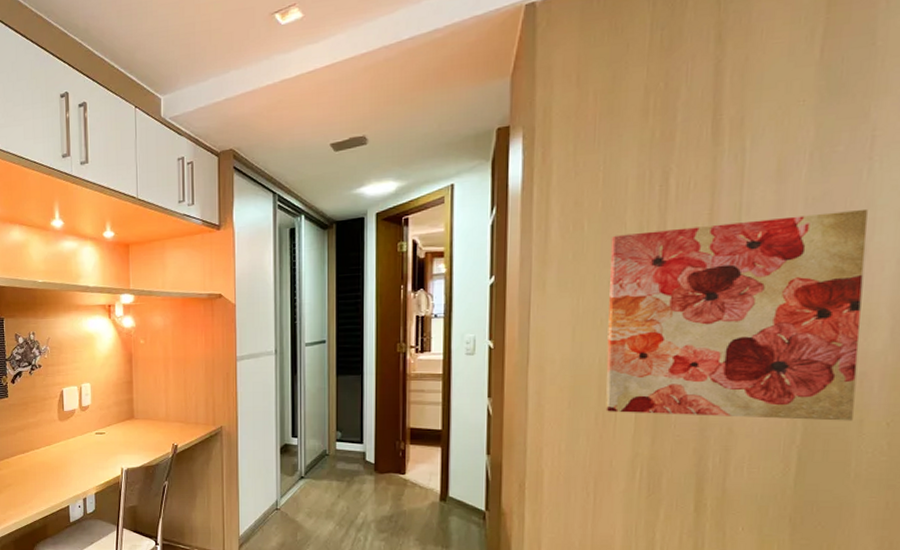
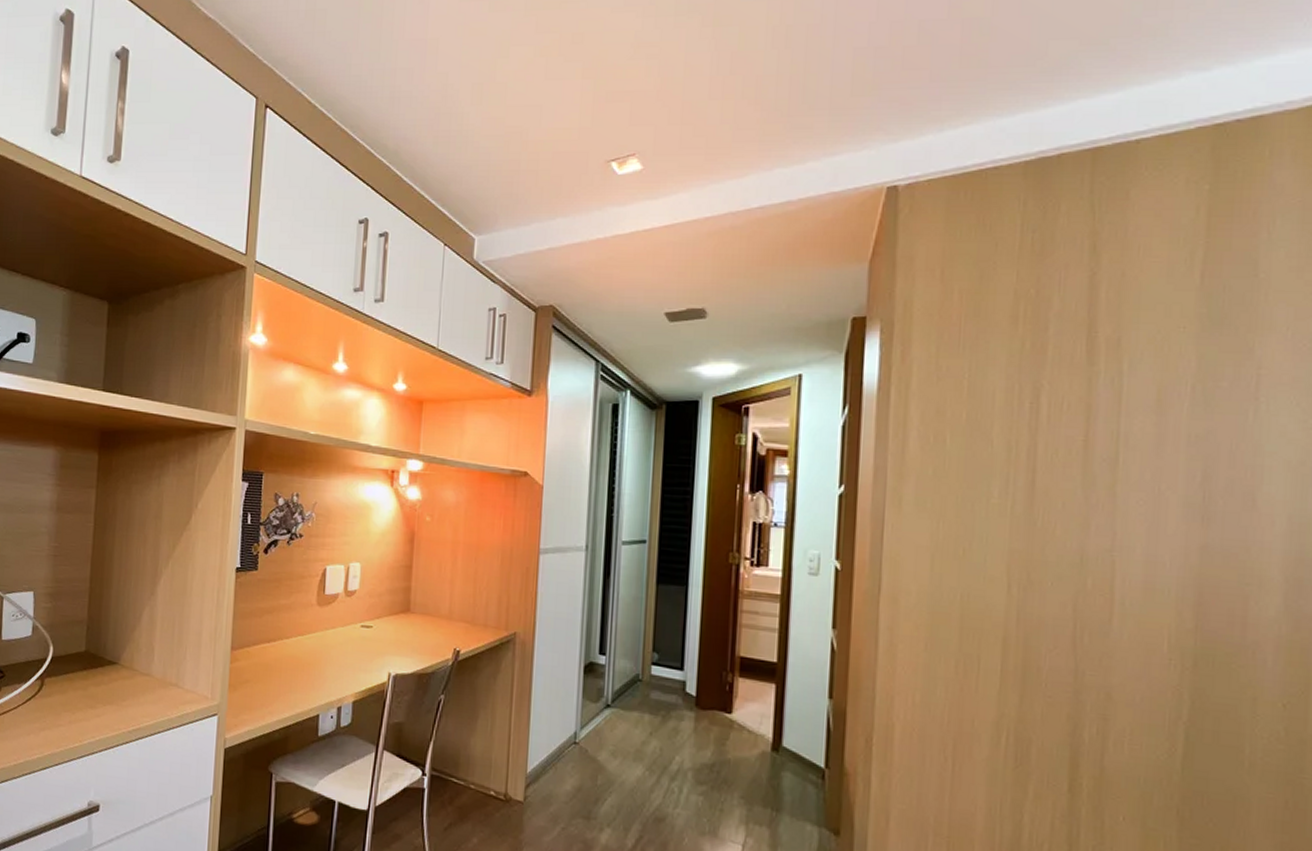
wall art: present [605,208,868,421] -> none [967,453,1255,698]

